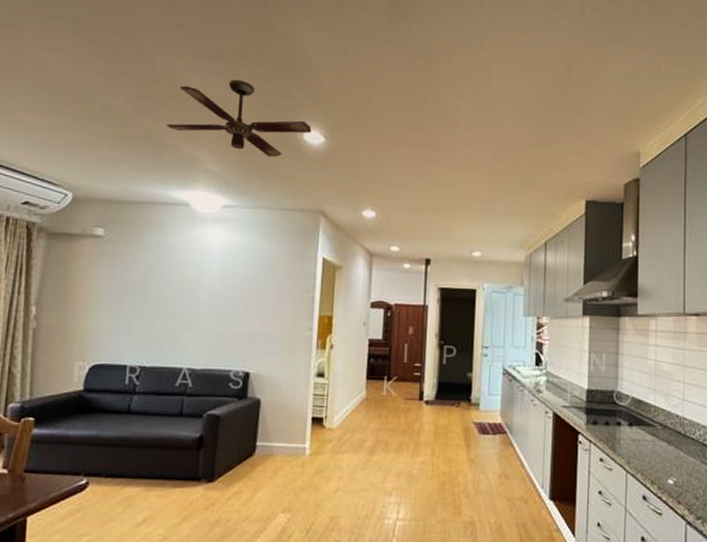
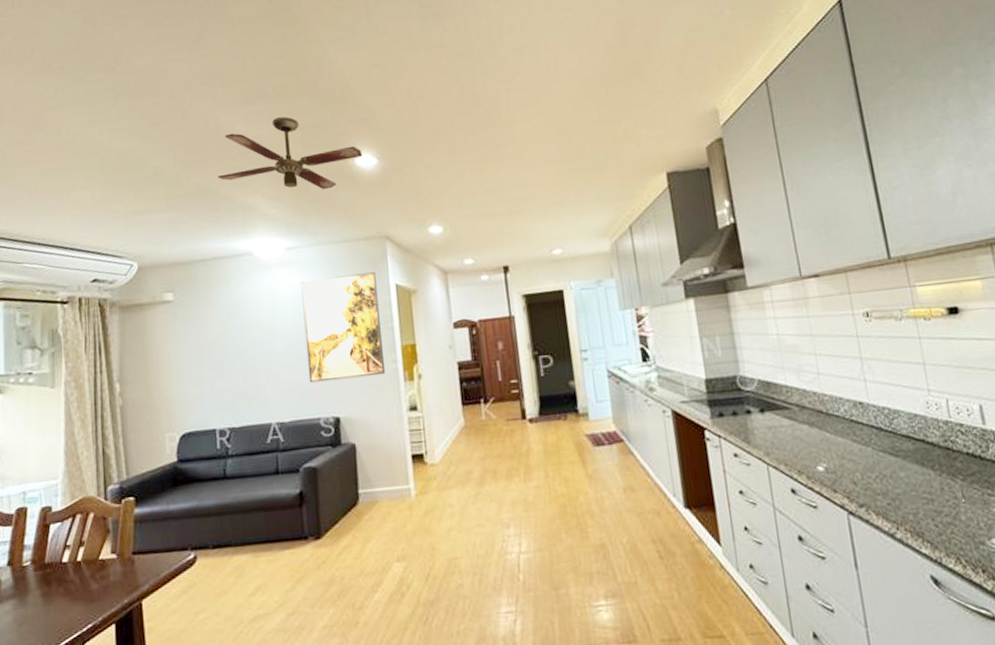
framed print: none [225,239,305,340] -> present [301,272,386,383]

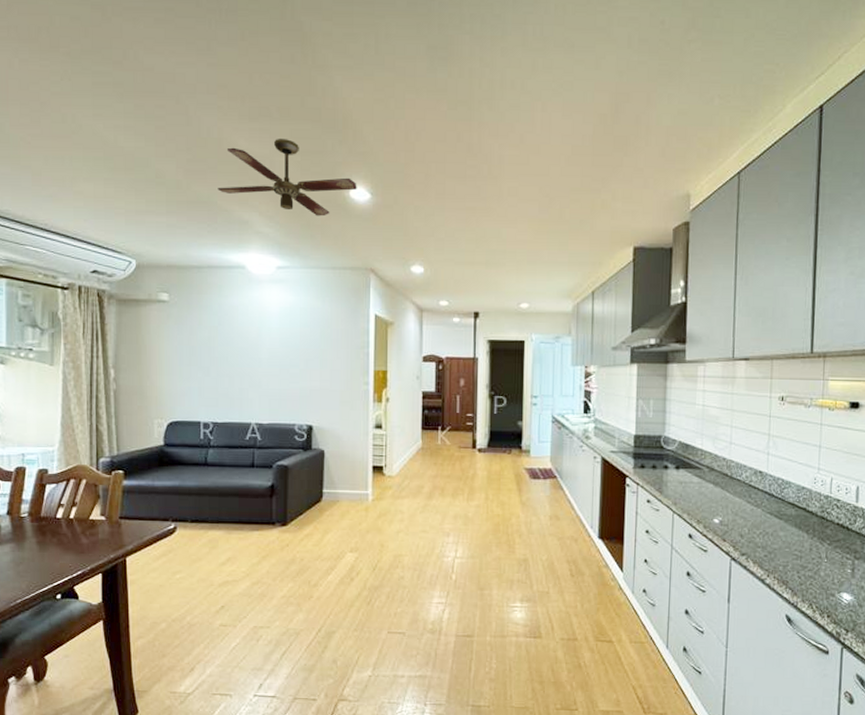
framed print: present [301,272,386,383] -> none [288,299,358,394]

